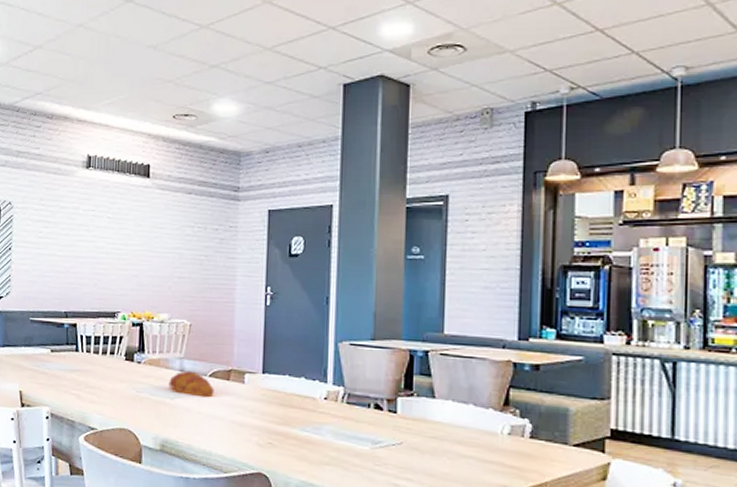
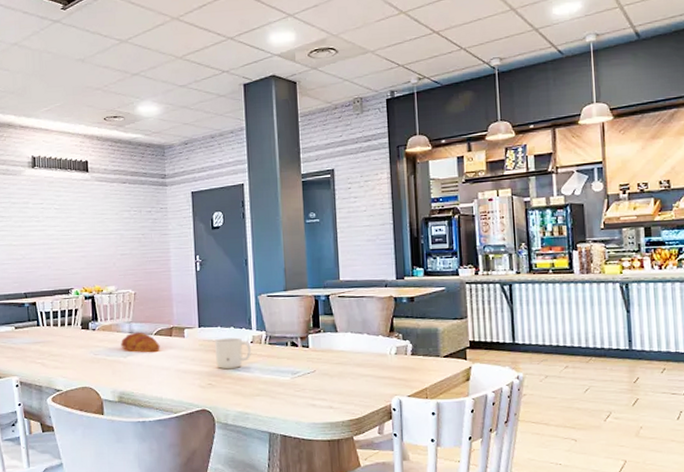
mug: none [279,389,324,429] -> present [214,337,251,370]

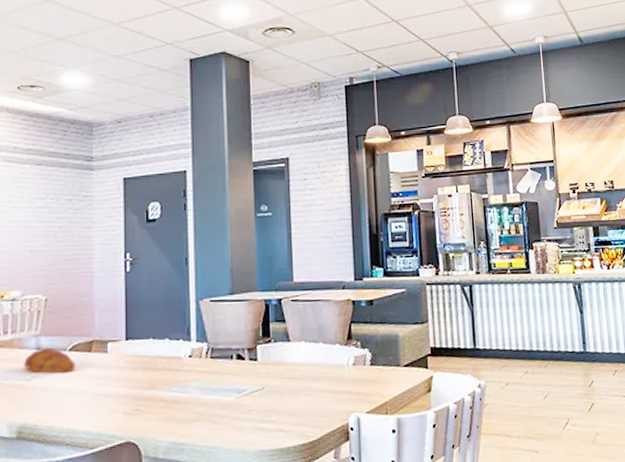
mug: present [214,337,251,370] -> none [144,351,189,391]

